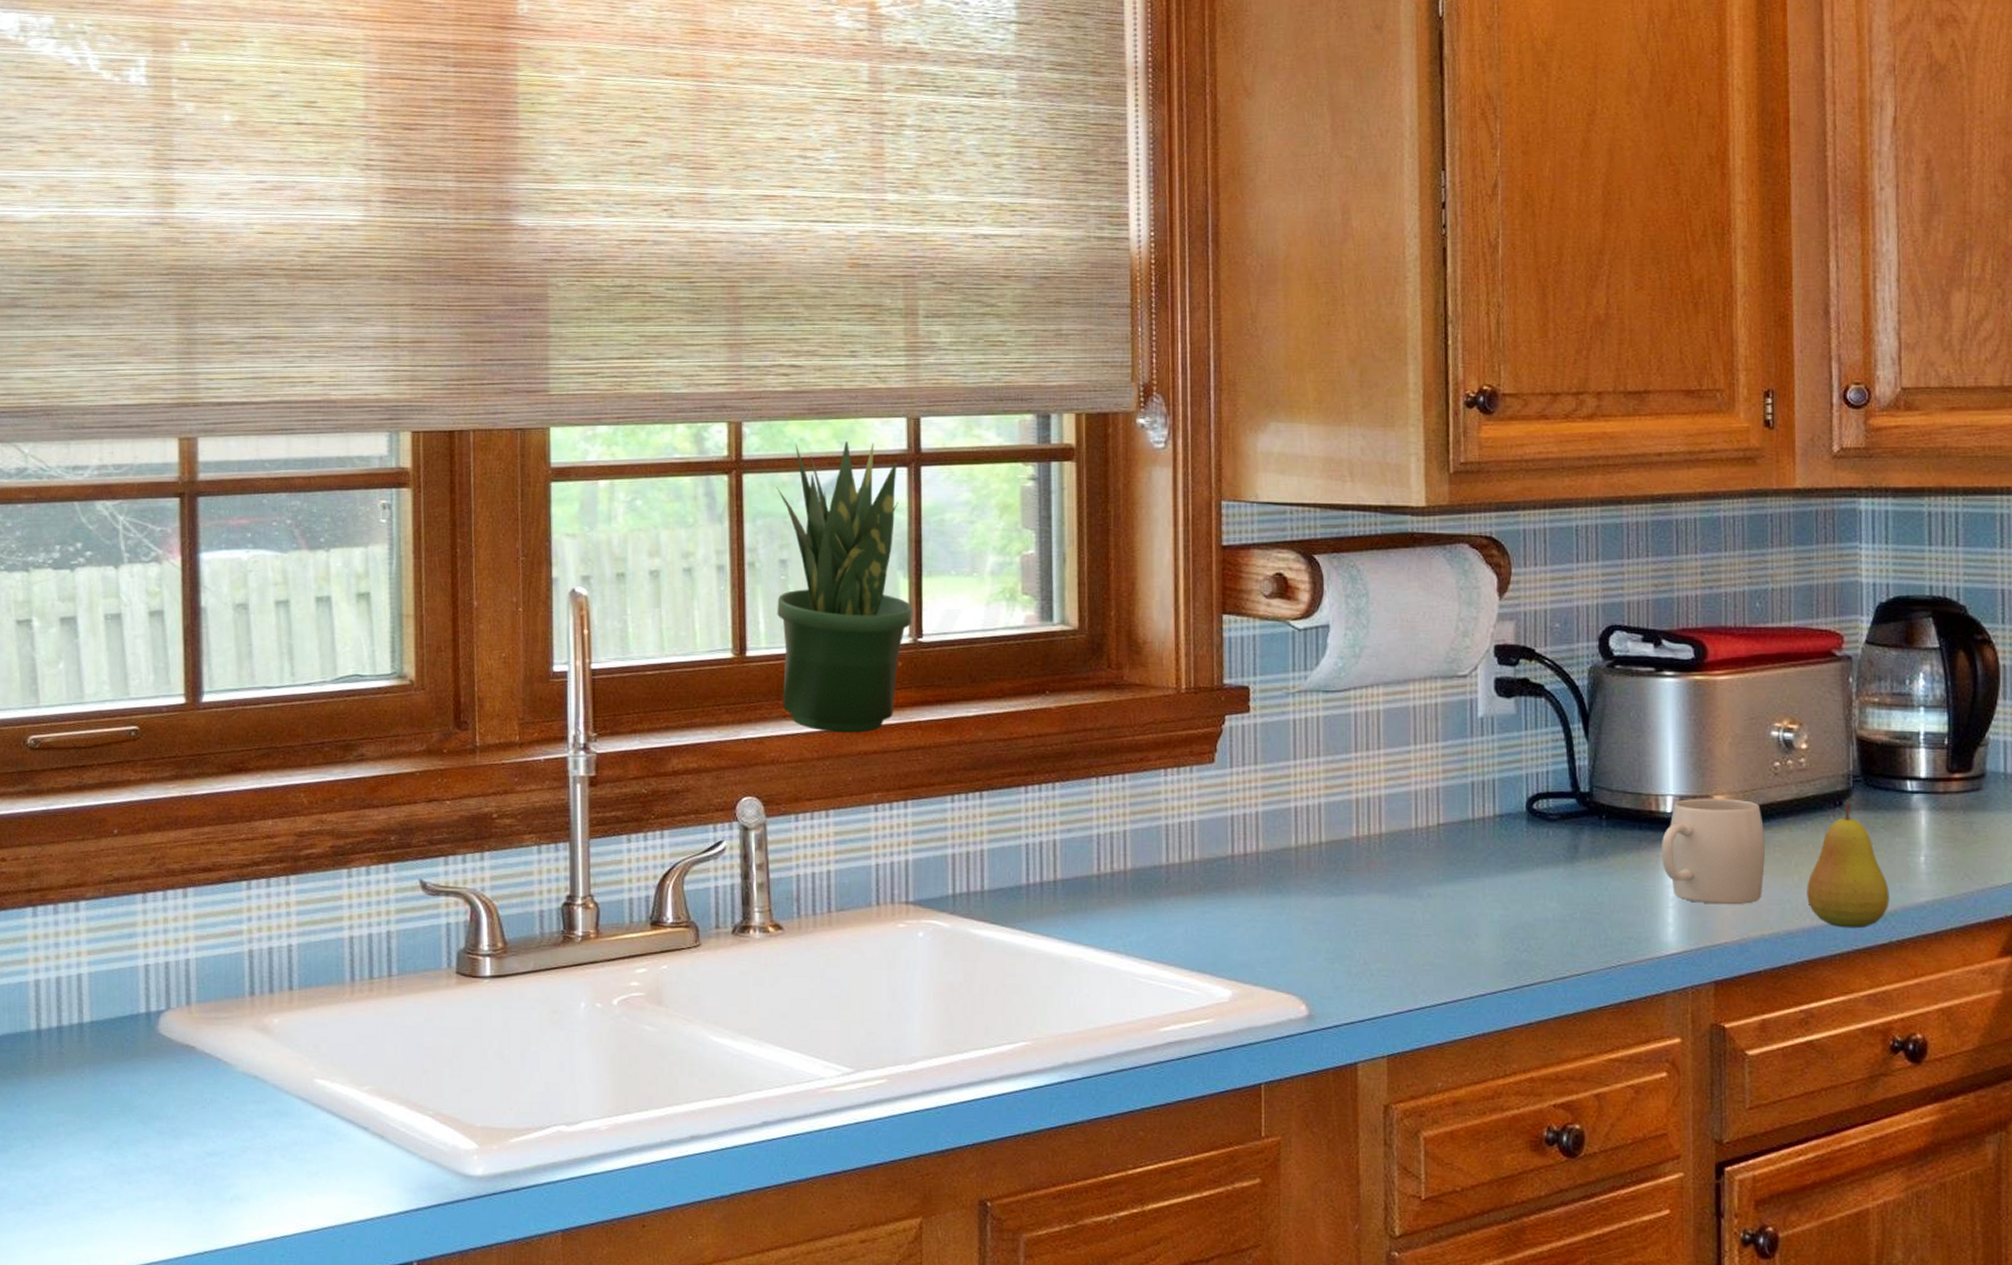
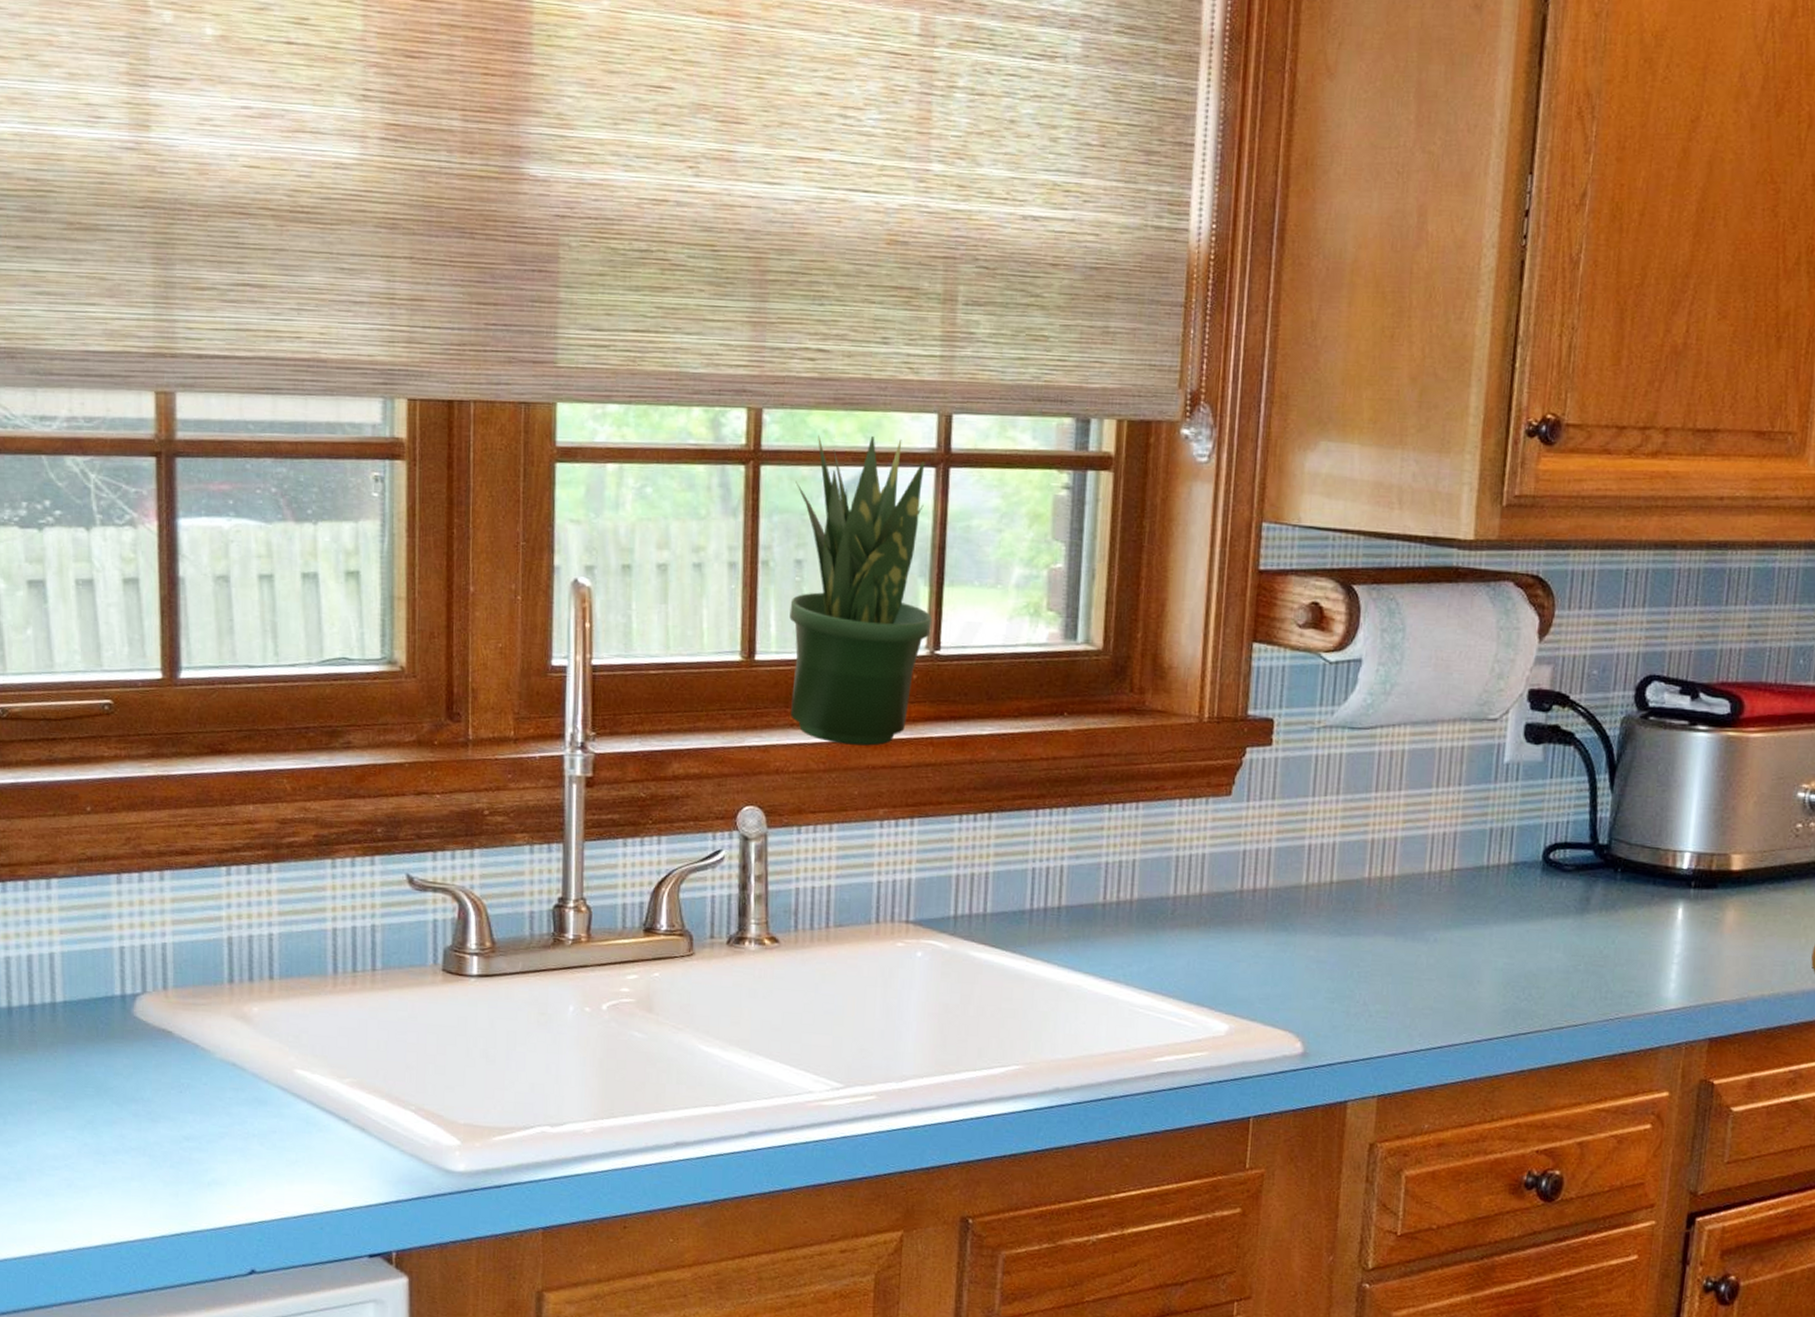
mug: present [1661,798,1766,905] -> none [1672,856,1778,965]

